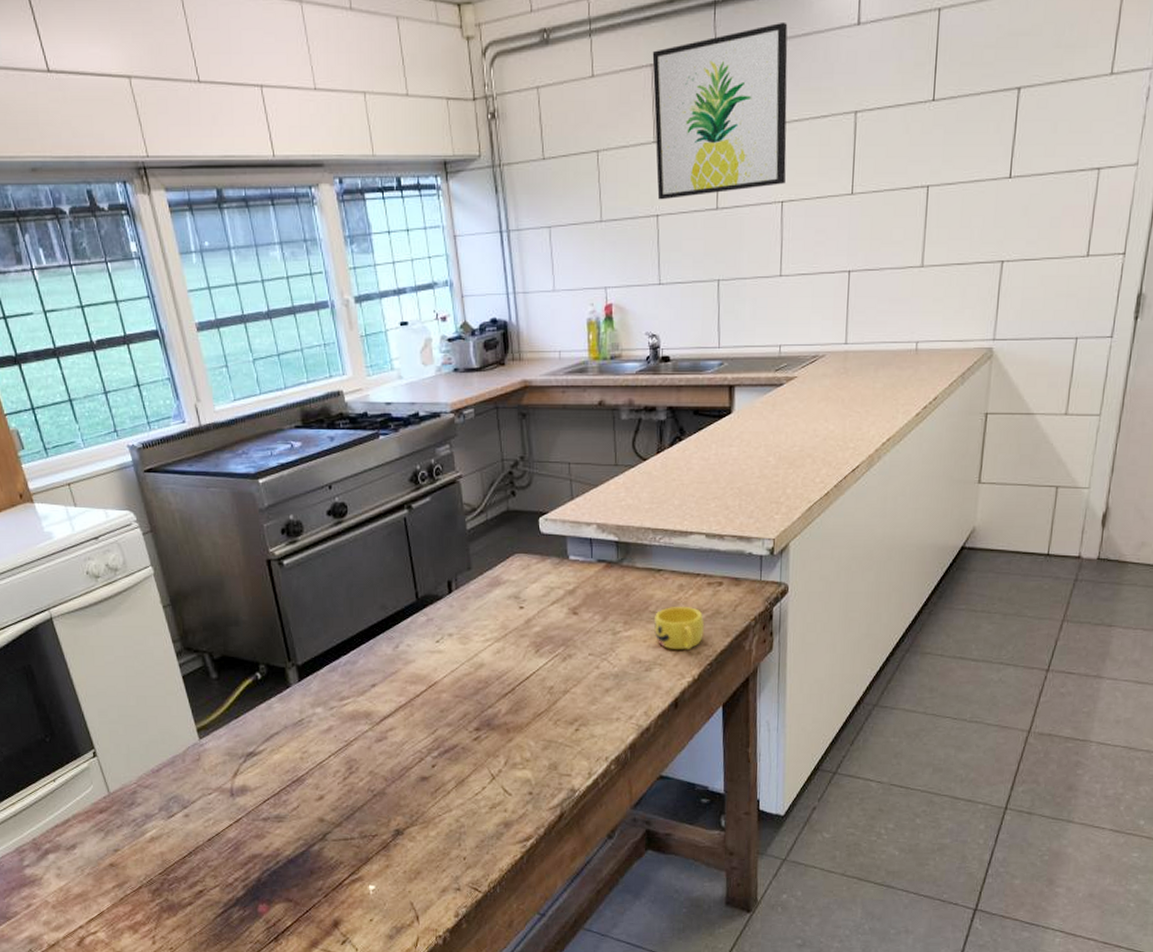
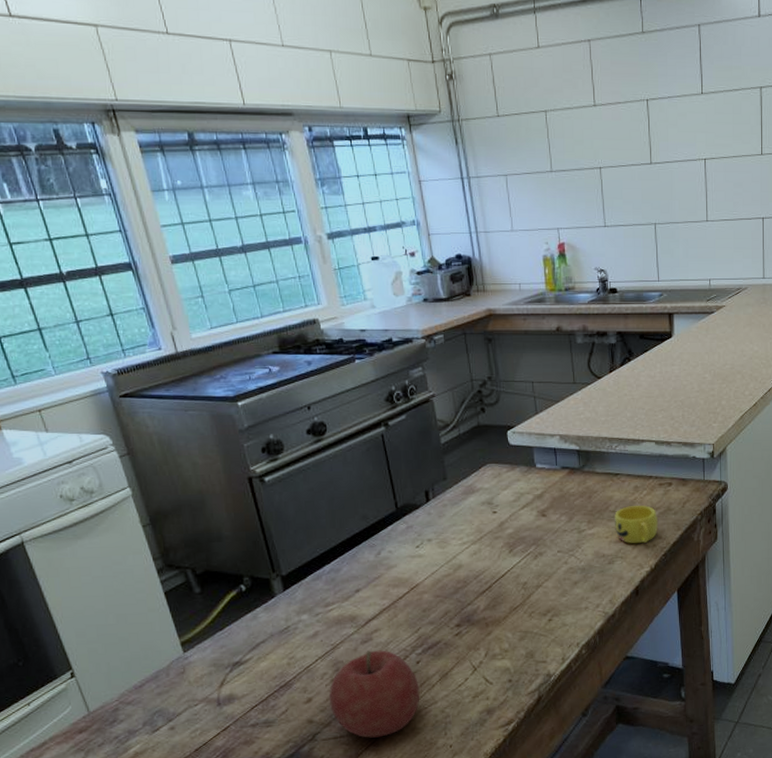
fruit: none [341,750,434,843] -> present [329,650,420,738]
wall art: present [652,21,788,200] -> none [589,10,707,155]

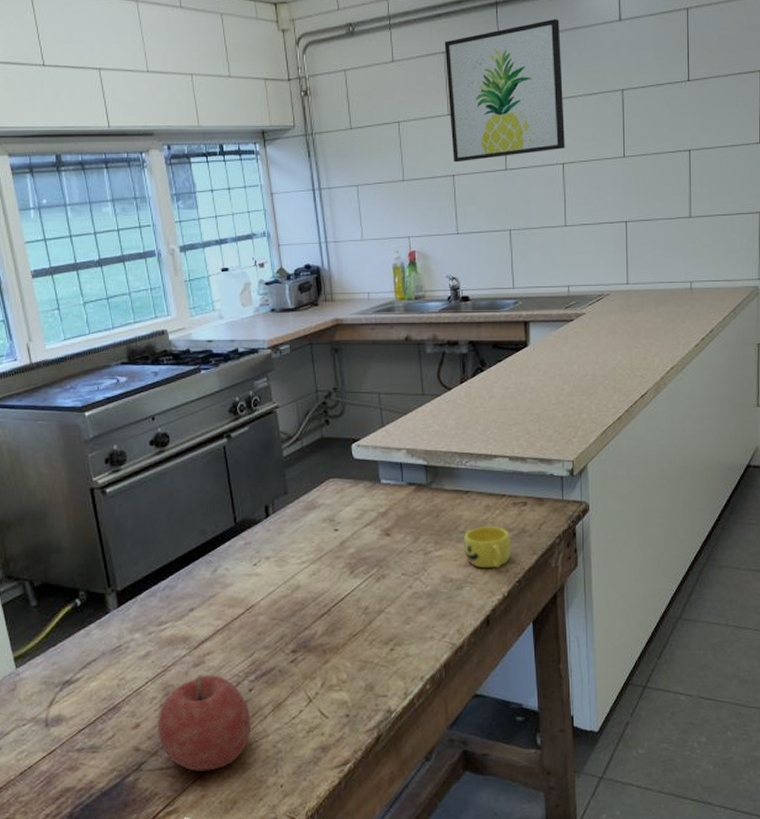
wall art: none [589,10,707,155] -> present [444,18,565,163]

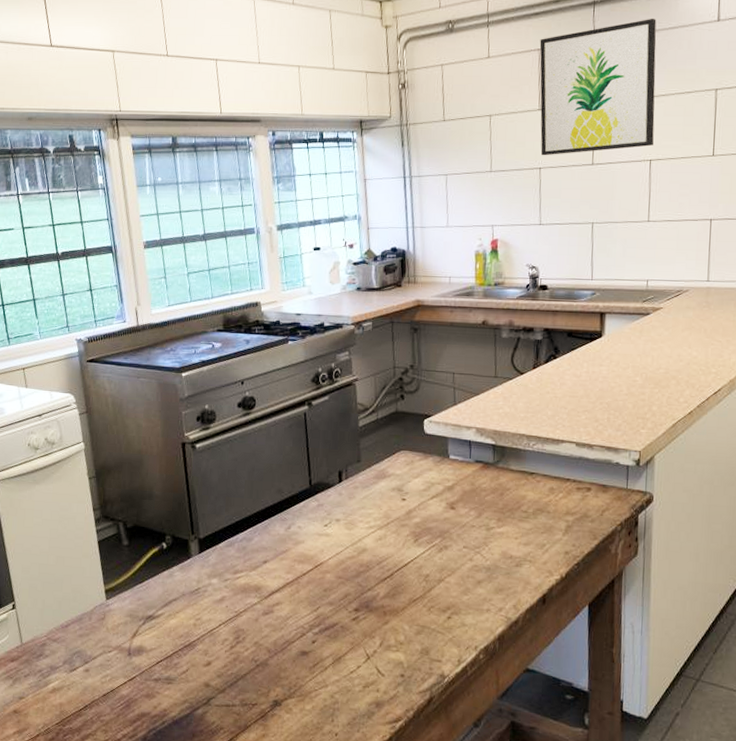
fruit: present [158,675,251,771] -> none [227,623,313,713]
cup: present [464,526,511,567] -> none [525,508,573,549]

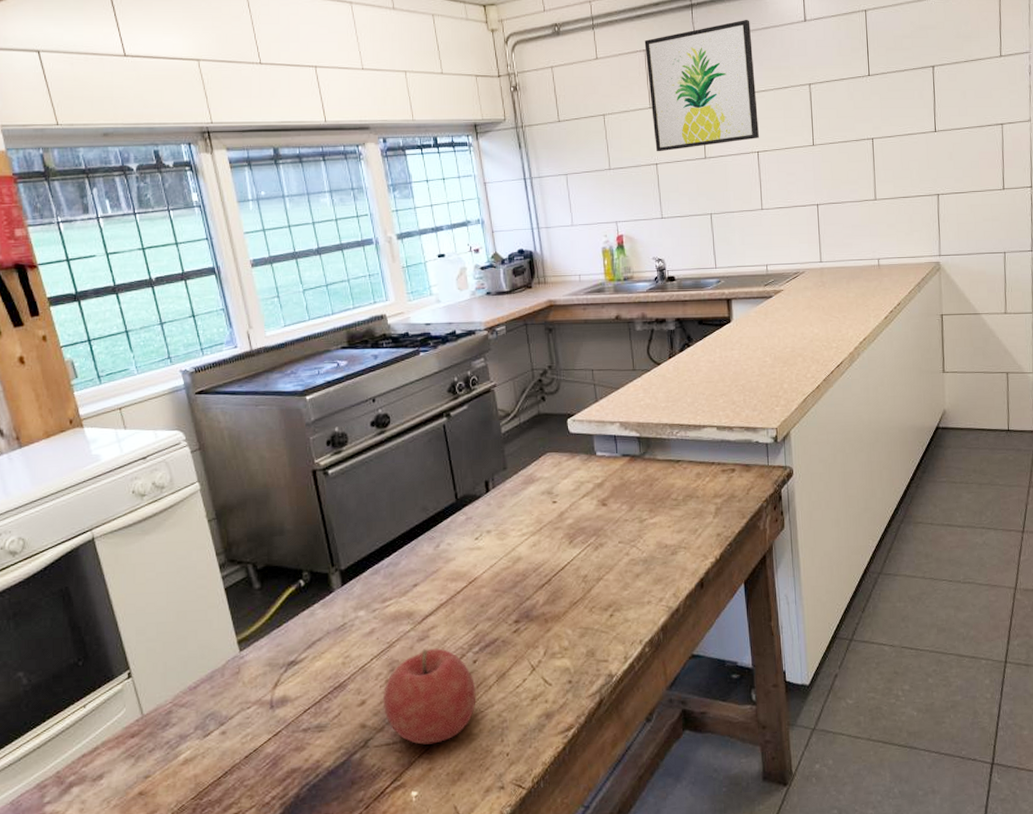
fruit: none [227,623,313,713] -> present [383,648,476,745]

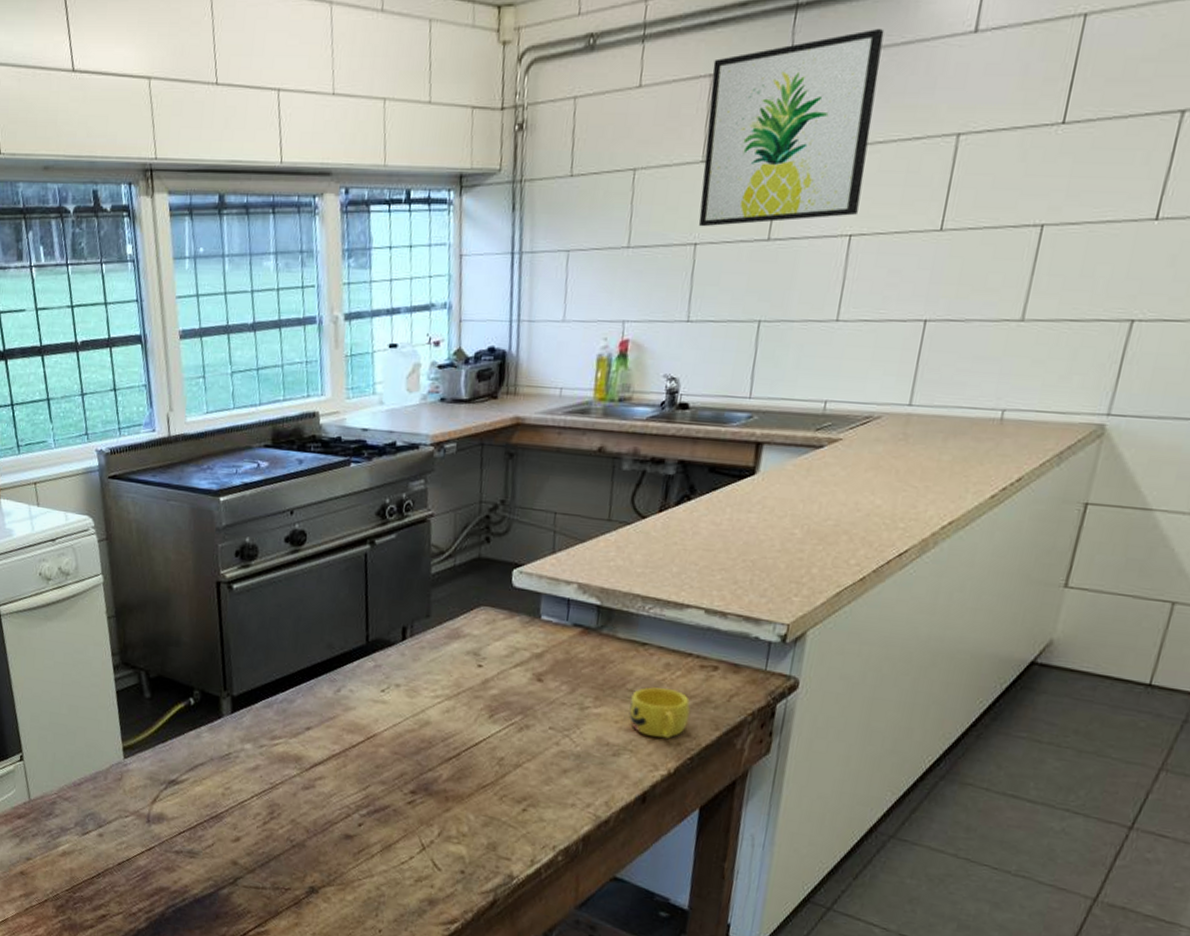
fruit: present [383,648,476,745] -> none [257,799,357,900]
cup: none [677,493,722,533] -> present [629,687,690,739]

